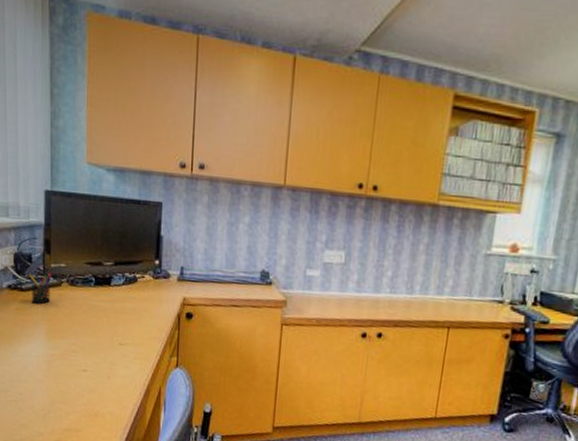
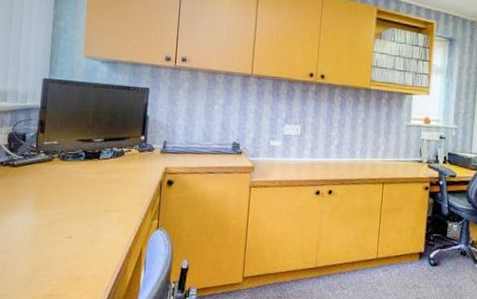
pen holder: present [29,271,51,304] -> none [22,148,43,178]

